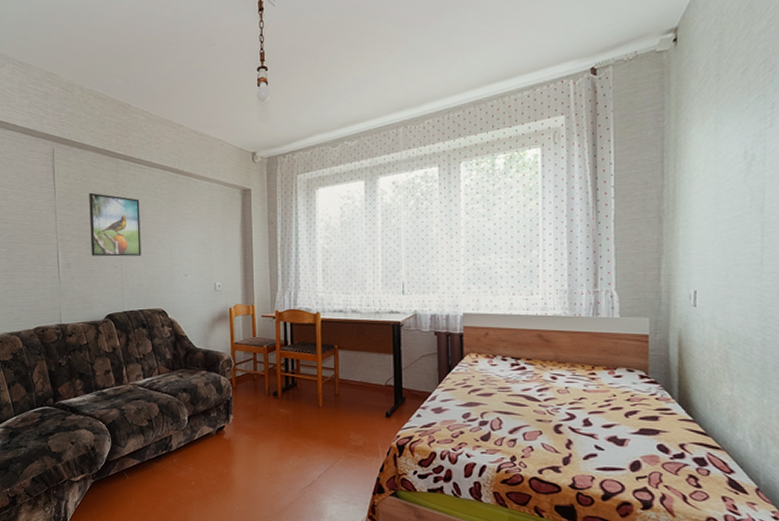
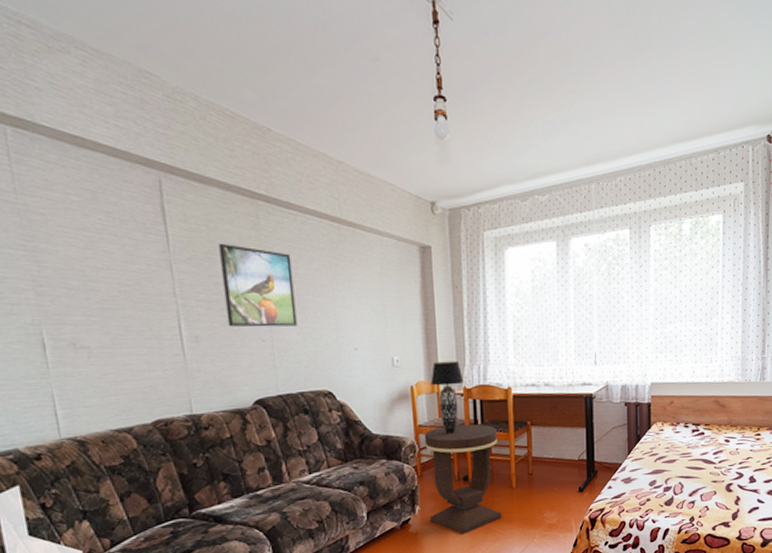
side table: none [239,344,308,446] -> present [424,424,502,534]
table lamp: none [247,287,276,352] -> present [431,361,464,434]

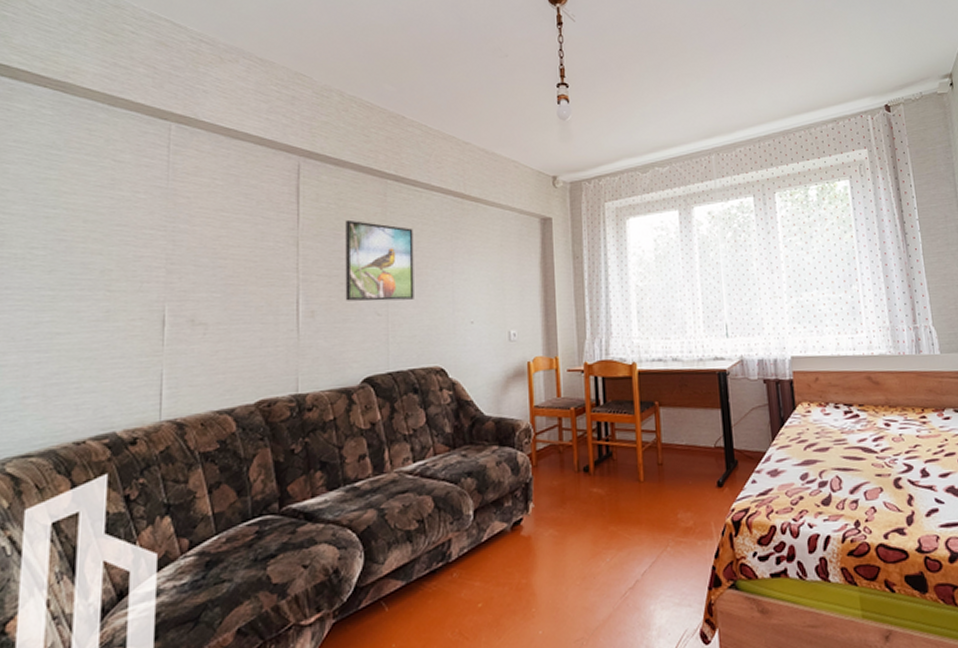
side table: present [424,424,502,534] -> none [540,404,628,540]
table lamp: present [431,361,464,434] -> none [549,334,584,416]

